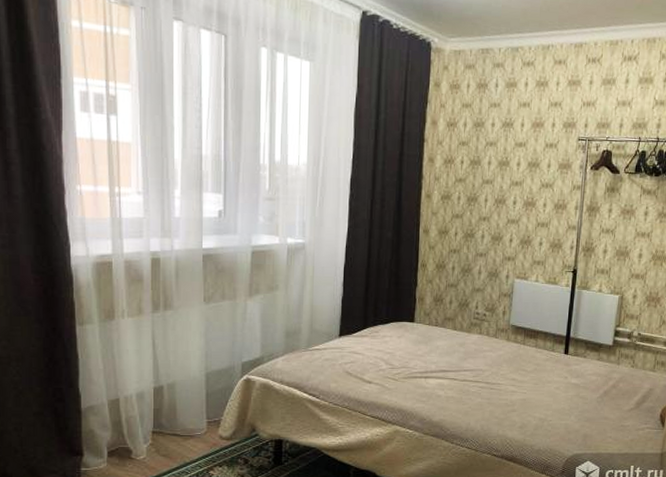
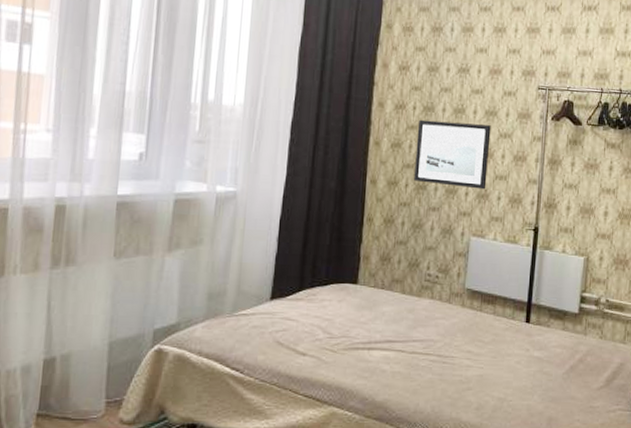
wall art: none [463,172,534,236] -> present [414,119,491,190]

